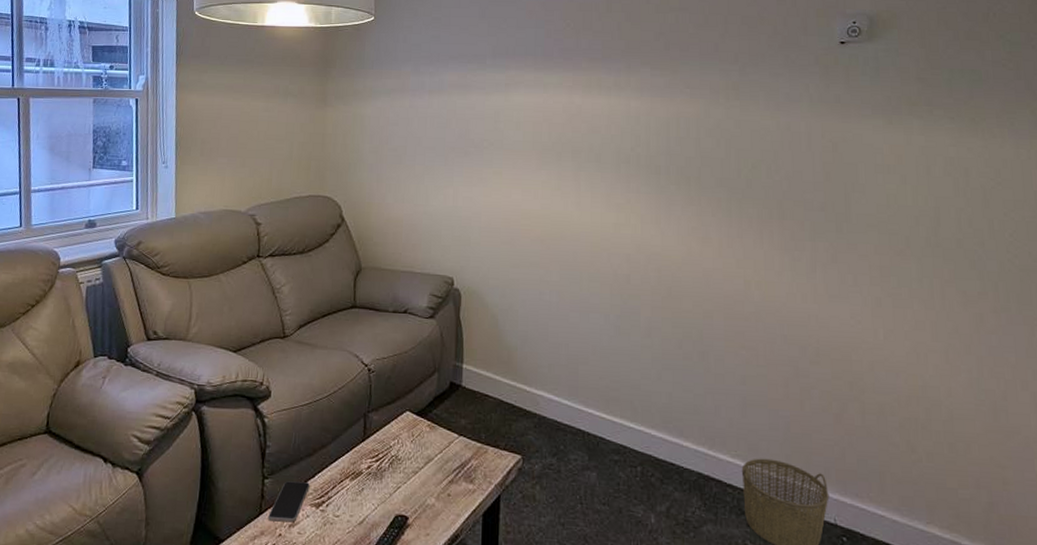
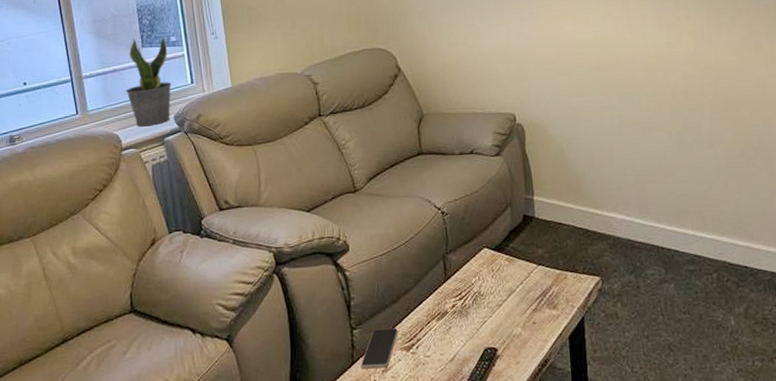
potted plant: none [71,159,118,247] -> present [126,37,172,127]

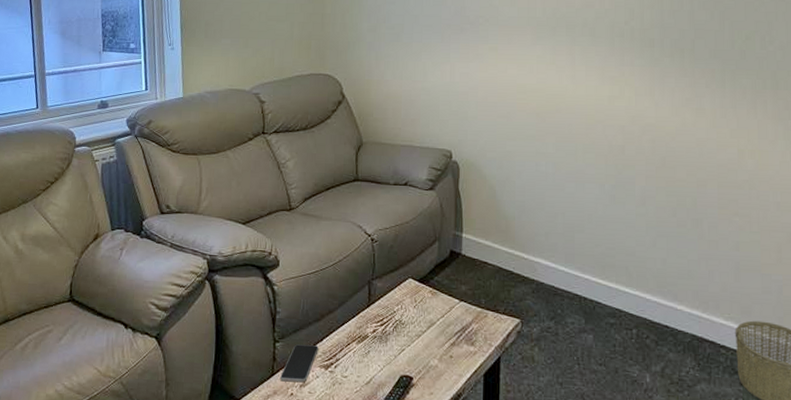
potted plant: present [126,37,172,127] -> none [84,42,128,127]

